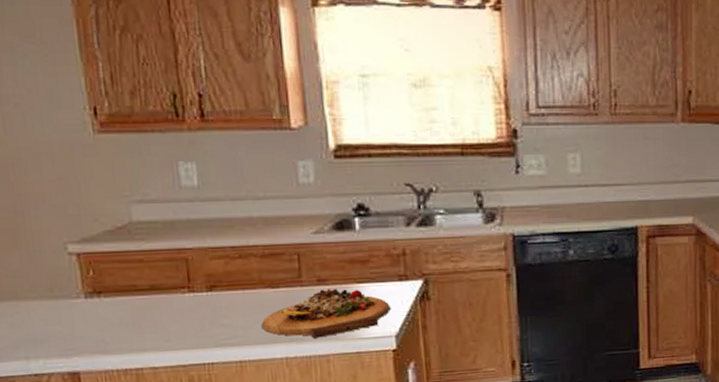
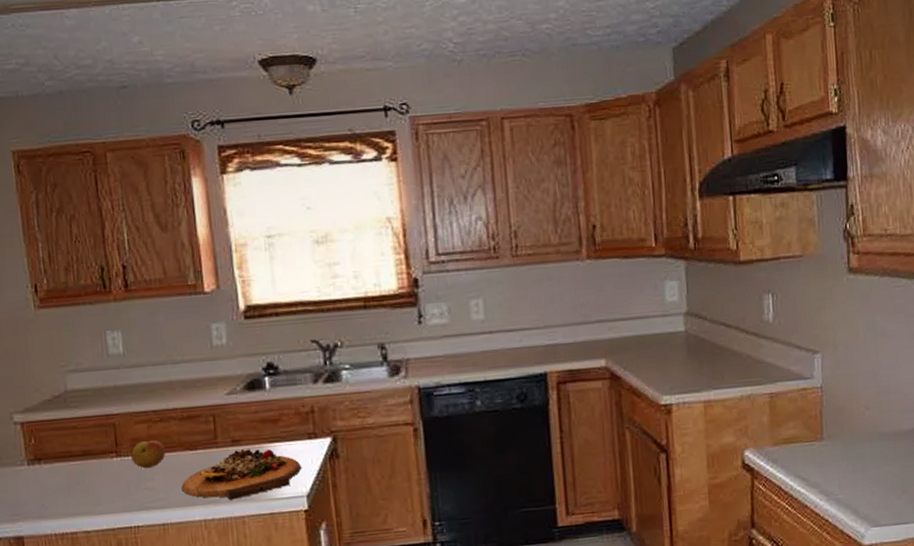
fruit: none [205,276,245,306] -> present [131,439,166,469]

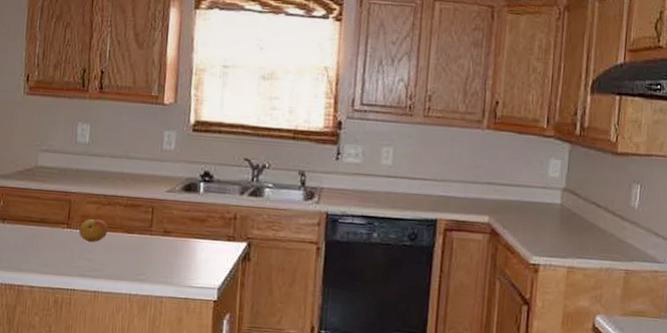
cutting board: present [181,449,302,500] -> none [115,240,218,281]

